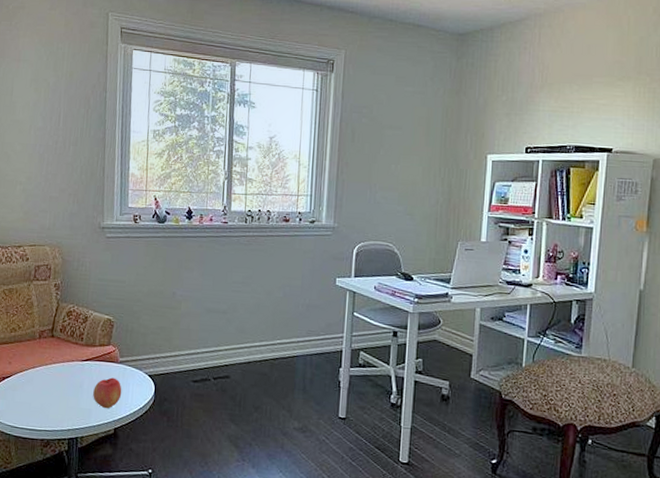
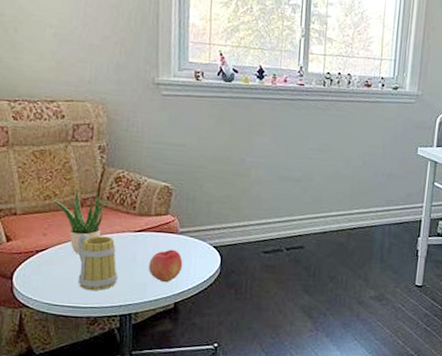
potted plant: none [16,320,62,381] -> present [51,187,109,254]
mug: none [35,362,68,415] -> present [77,233,118,290]

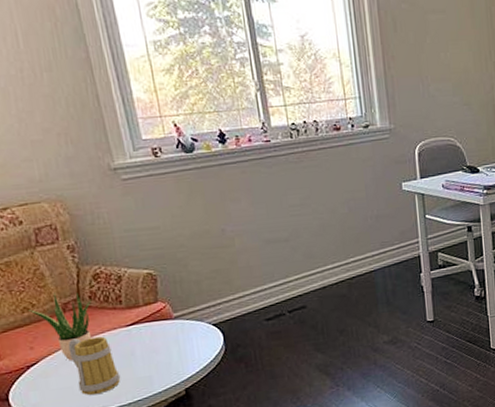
apple: present [149,249,183,283] -> none [149,336,186,371]

